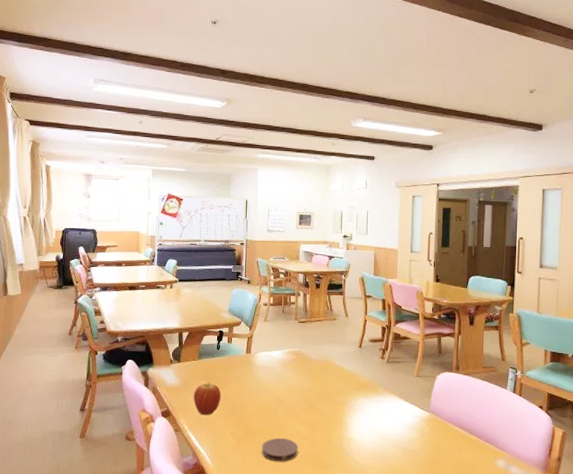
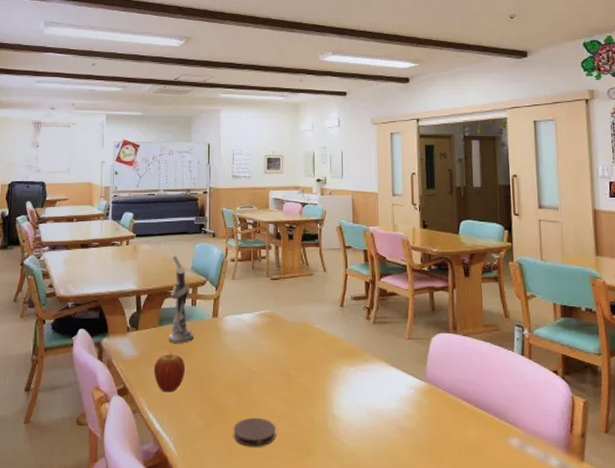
utensil holder: none [206,299,230,374] -> present [168,255,195,343]

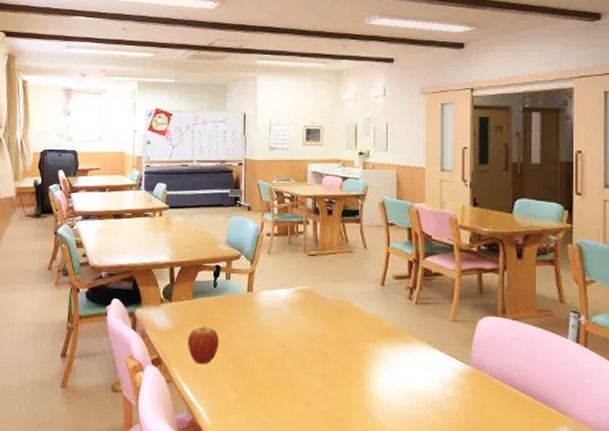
utensil holder: present [168,255,195,343] -> none [202,228,229,316]
coaster: present [233,417,276,447] -> none [267,392,311,422]

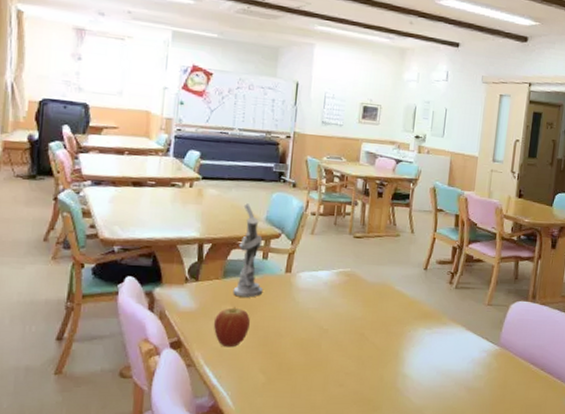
utensil holder: none [202,228,229,316] -> present [233,203,264,297]

